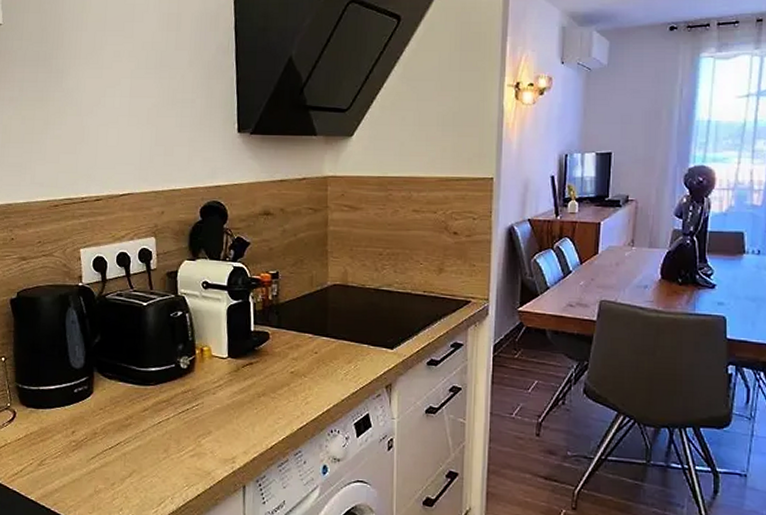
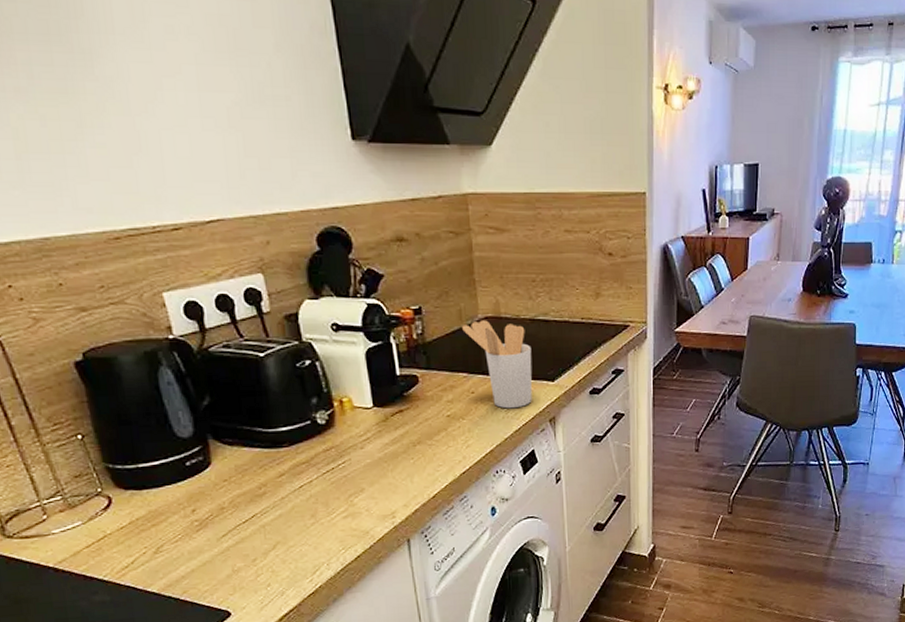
utensil holder: none [312,287,374,372] -> present [462,320,532,409]

